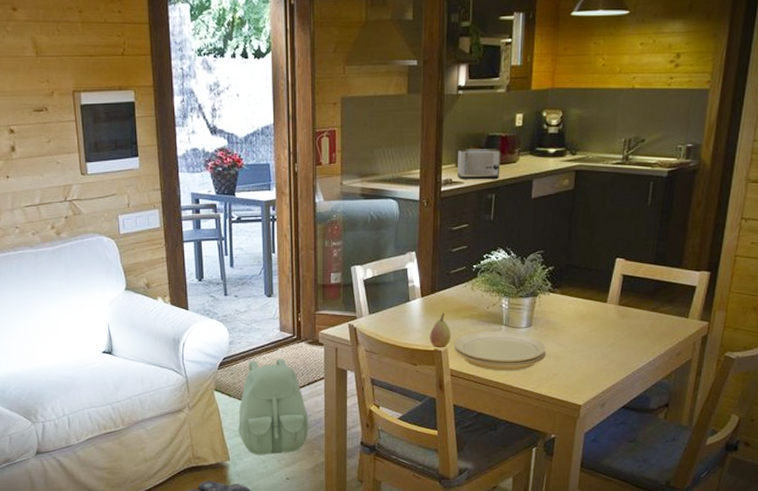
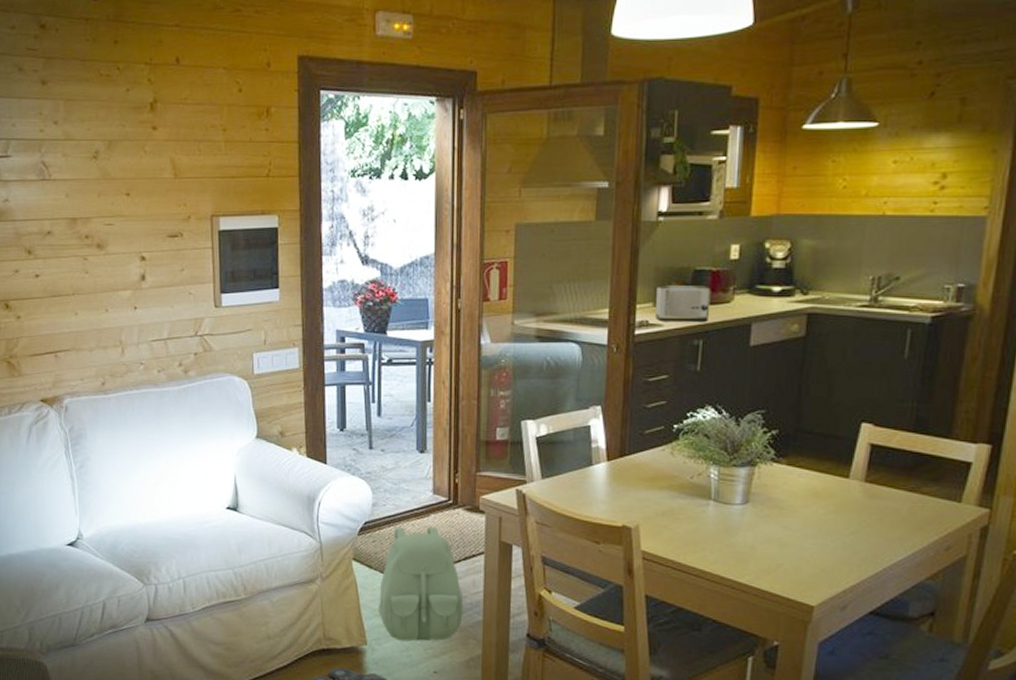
fruit: present [430,312,451,348] -> none [617,480,644,525]
plate: present [453,330,547,371] -> none [647,505,768,558]

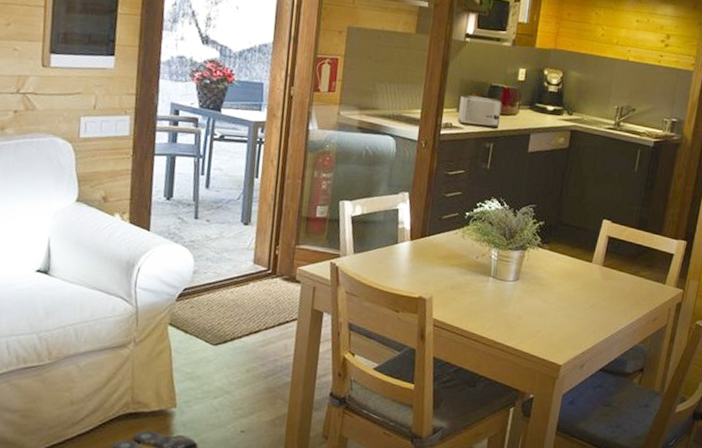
backpack: present [377,526,464,642] -> none [190,293,275,403]

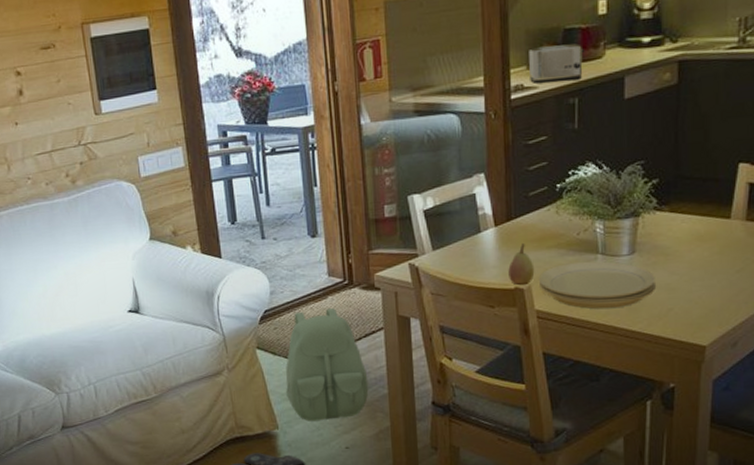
backpack: none [190,293,275,403] -> present [285,308,369,422]
fruit: none [415,258,438,296] -> present [508,242,535,286]
plate: none [439,281,532,325] -> present [538,261,657,310]

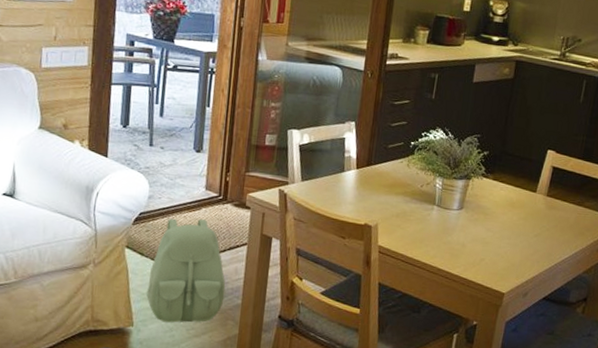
fruit: present [508,242,535,286] -> none [361,186,383,223]
toaster: present [529,44,585,84] -> none [403,26,450,60]
plate: present [538,261,657,310] -> none [384,209,475,253]

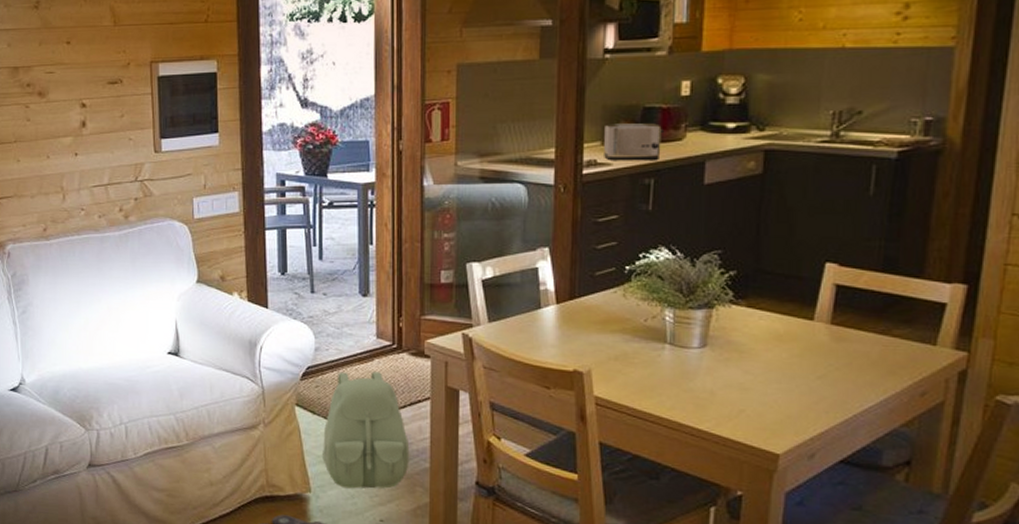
toaster: none [403,26,450,60] -> present [604,123,665,161]

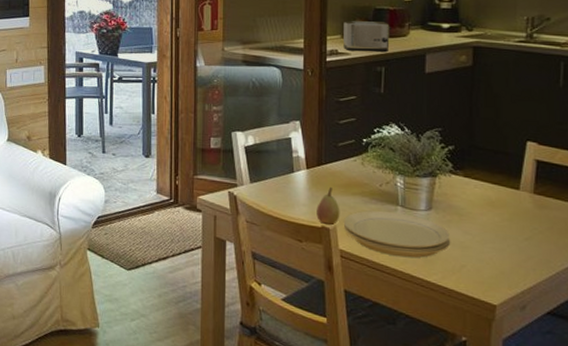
backpack: present [321,371,410,489] -> none [108,221,184,326]
fruit: none [567,323,596,369] -> present [316,186,340,226]
plate: none [599,349,729,404] -> present [343,210,451,258]

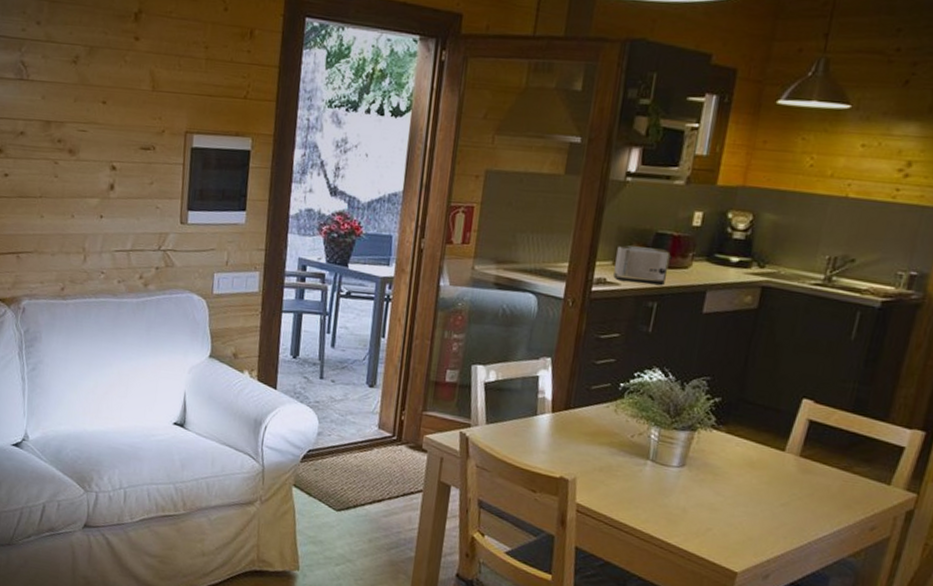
fruit: present [316,186,340,226] -> none [555,433,584,477]
plate: present [343,210,451,258] -> none [584,463,701,518]

